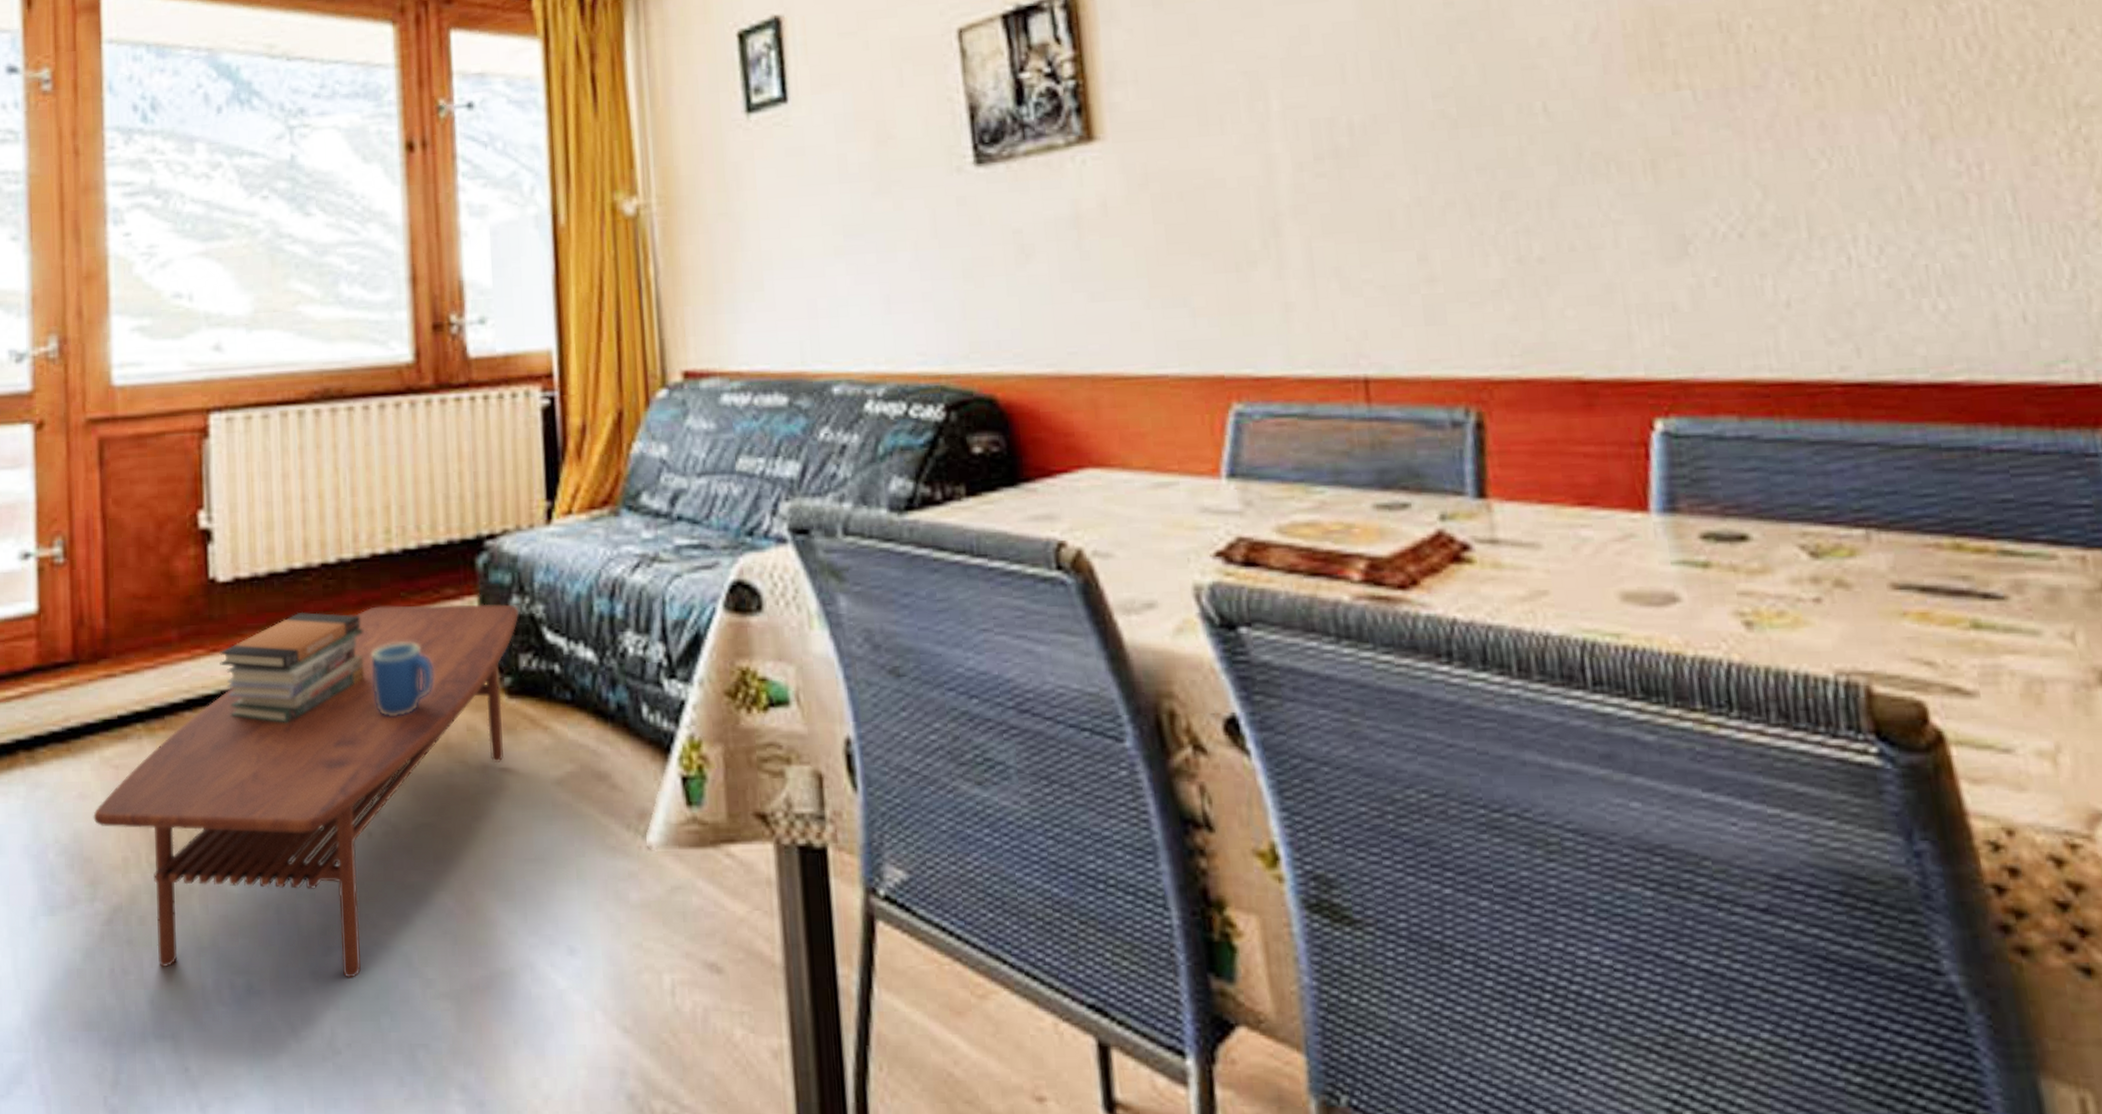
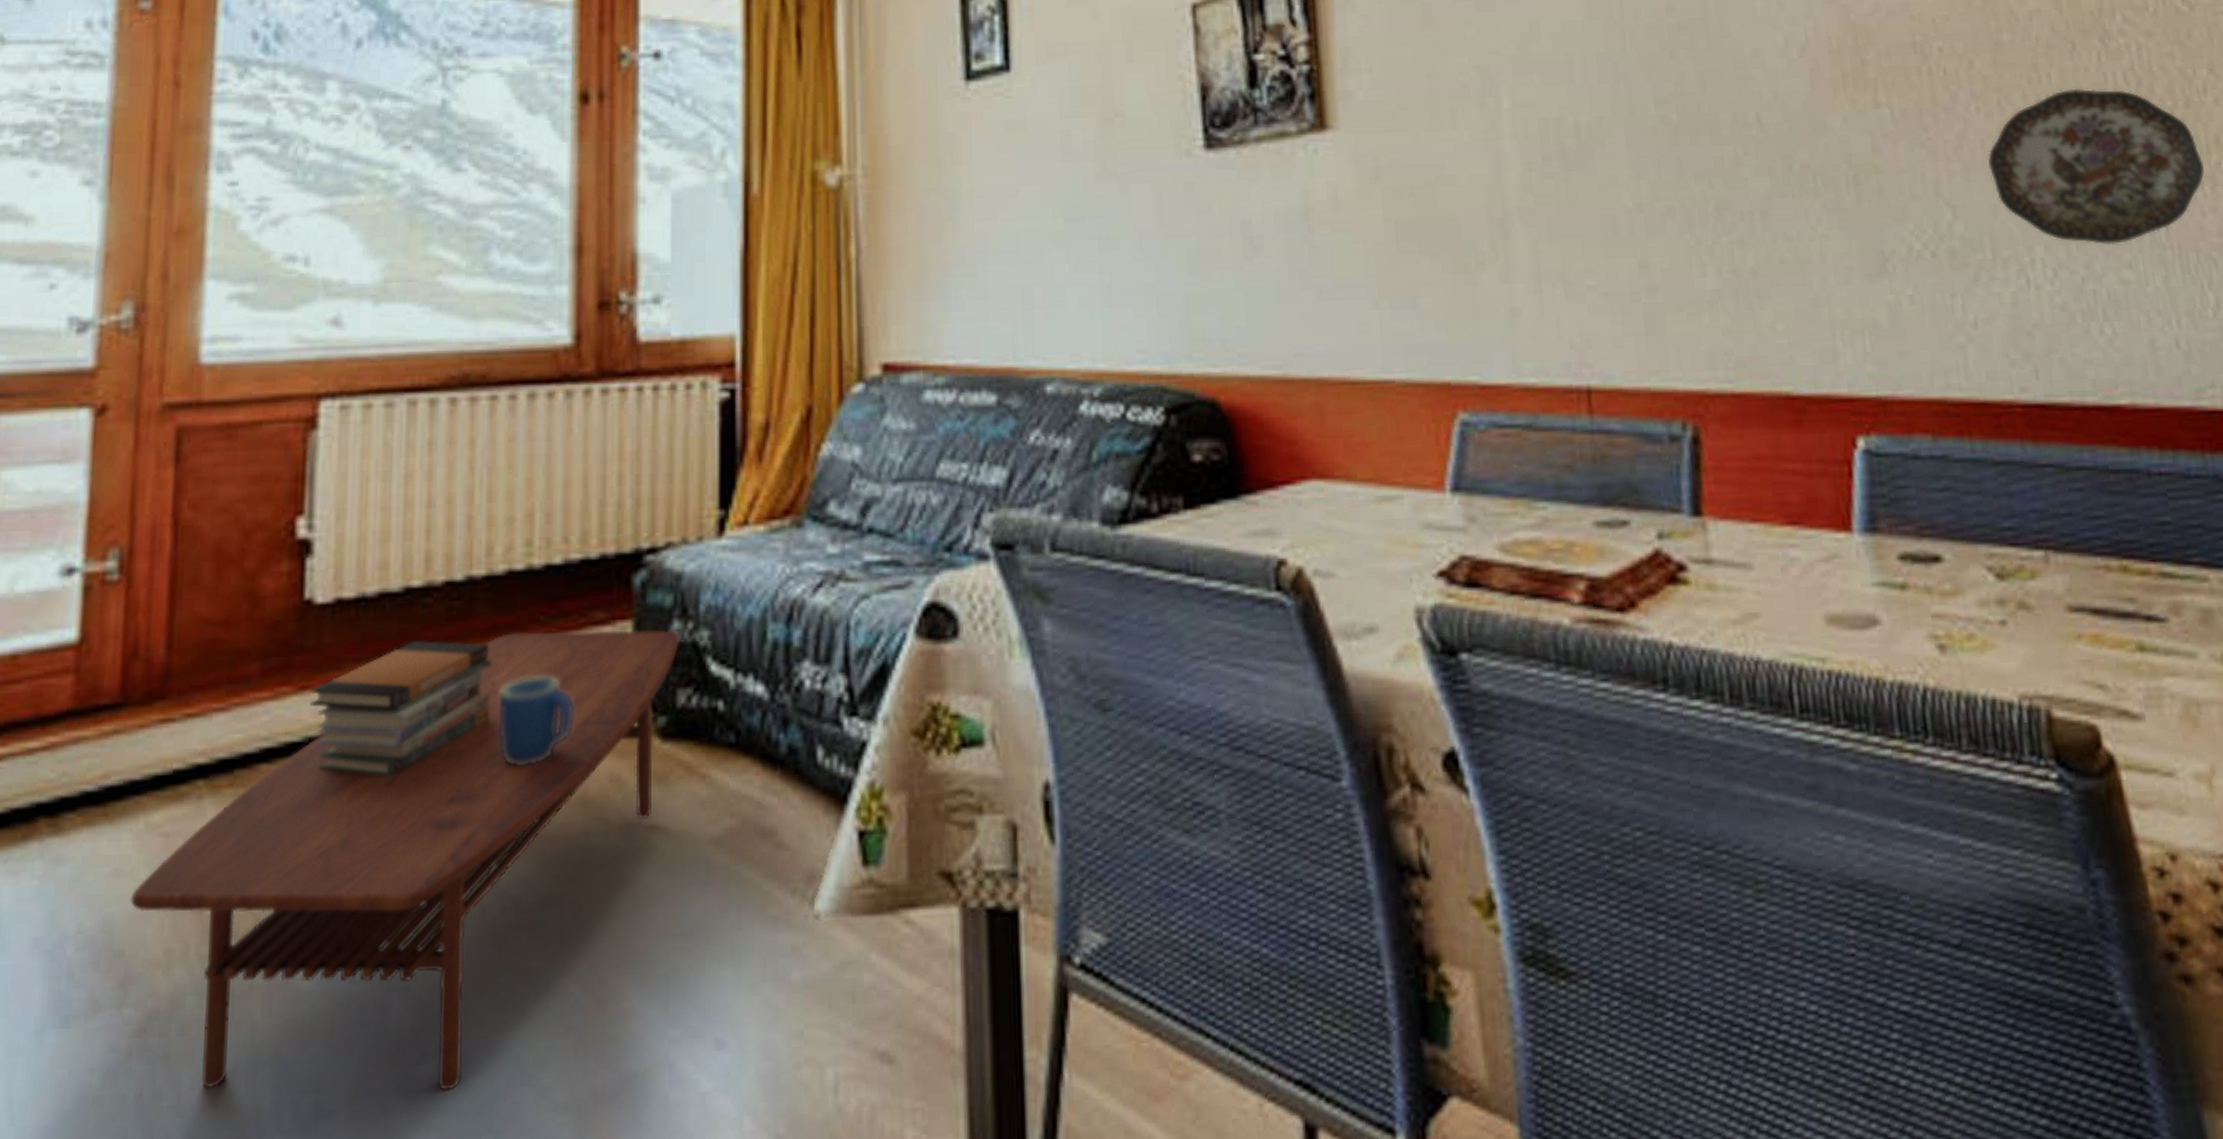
decorative plate: none [1803,56,2061,219] -> present [1987,88,2205,245]

